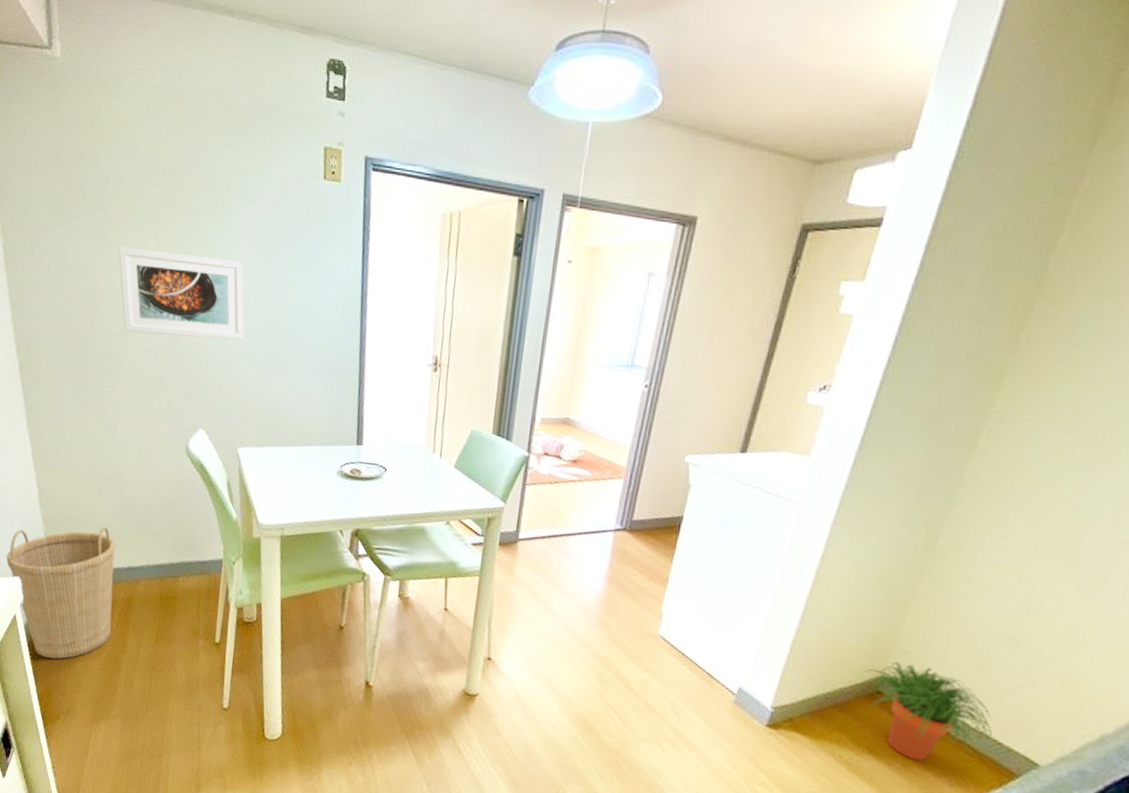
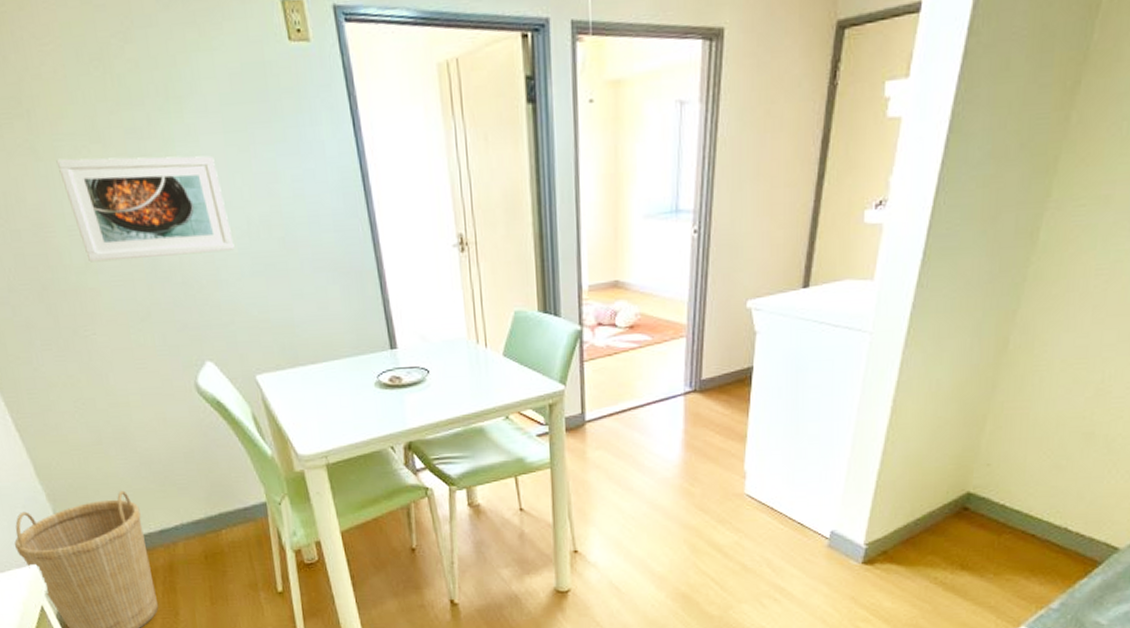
potted plant: present [864,662,993,762] -> none [950,475,1075,568]

